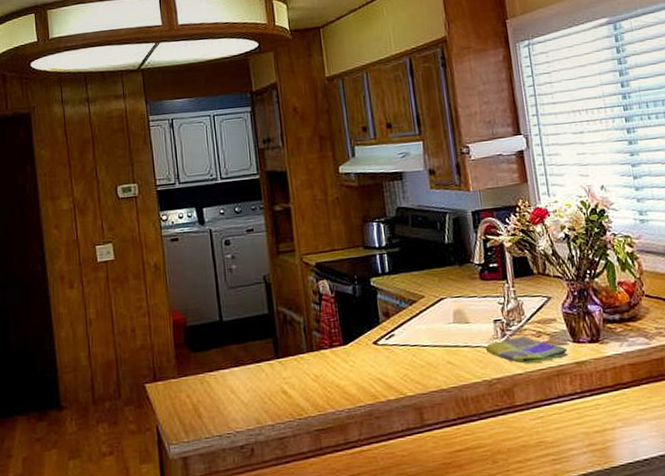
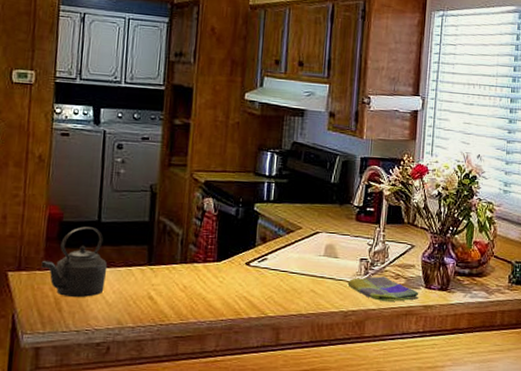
kettle: none [174,327,238,402] -> present [41,227,107,298]

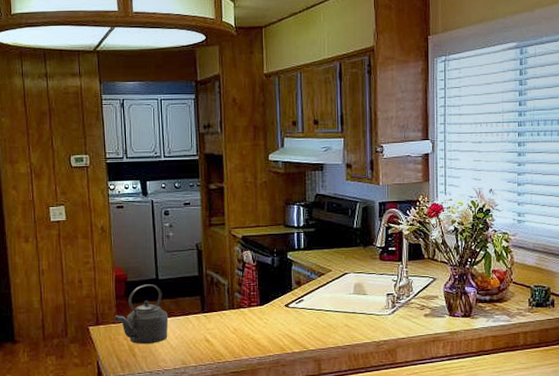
dish towel: present [347,276,419,302] -> none [377,308,444,330]

